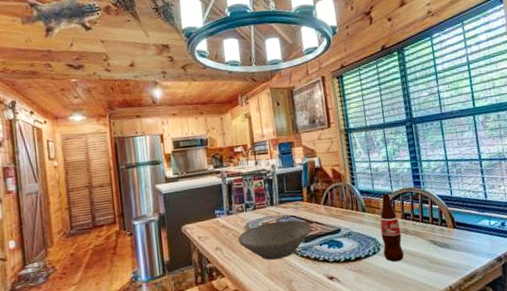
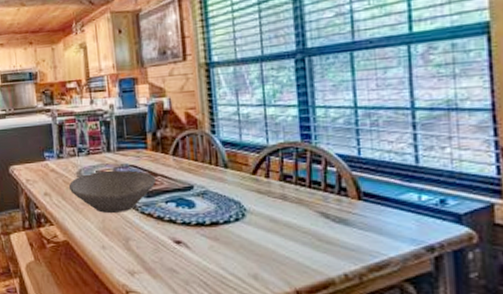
bottle: present [380,193,405,262] -> none [247,147,280,234]

